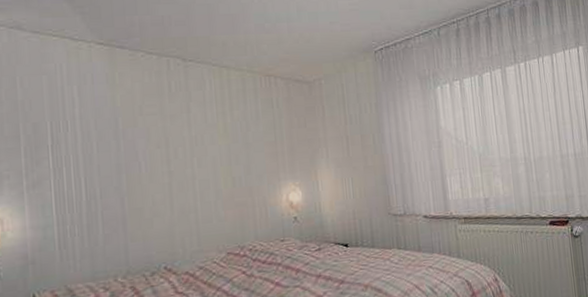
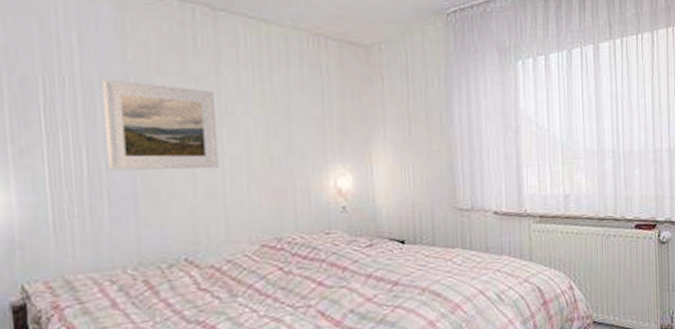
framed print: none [97,121,191,196] -> present [102,79,219,171]

